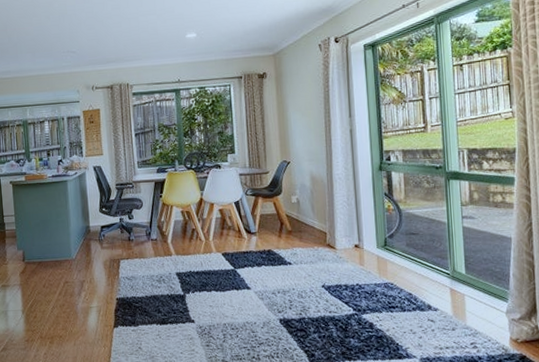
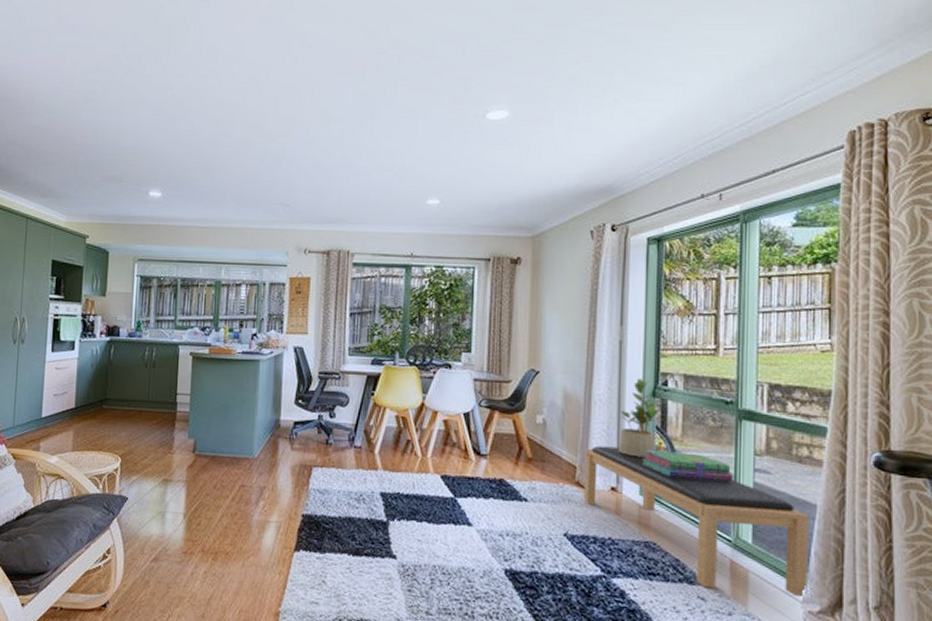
bench: none [332,213,510,312] -> present [584,446,809,596]
potted plant: none [356,157,387,219] -> present [619,378,661,458]
stack of books: none [377,210,447,231] -> present [643,450,733,482]

